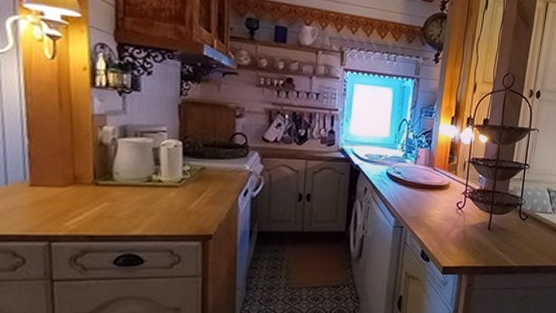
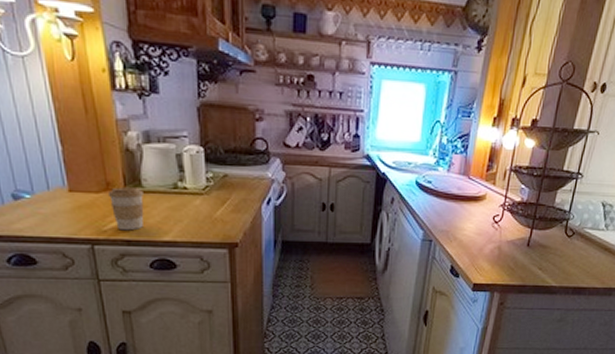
coffee cup: none [74,181,114,226] -> present [107,187,144,231]

